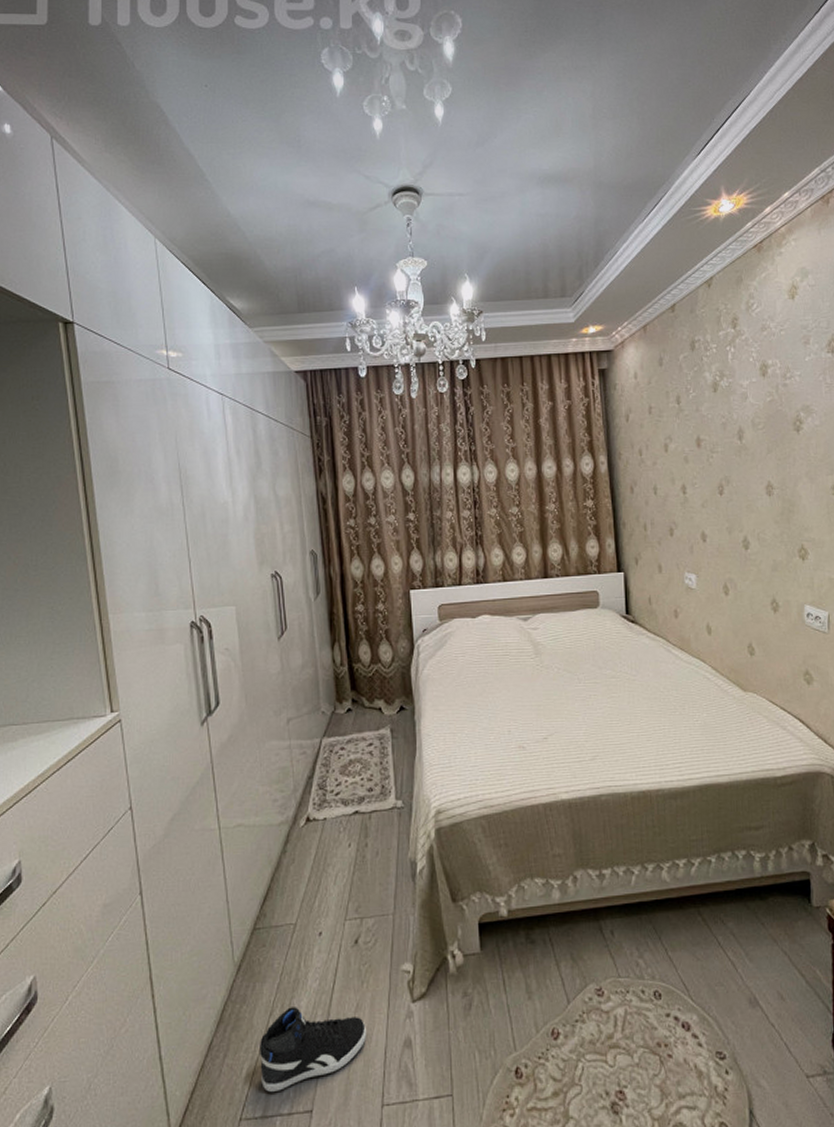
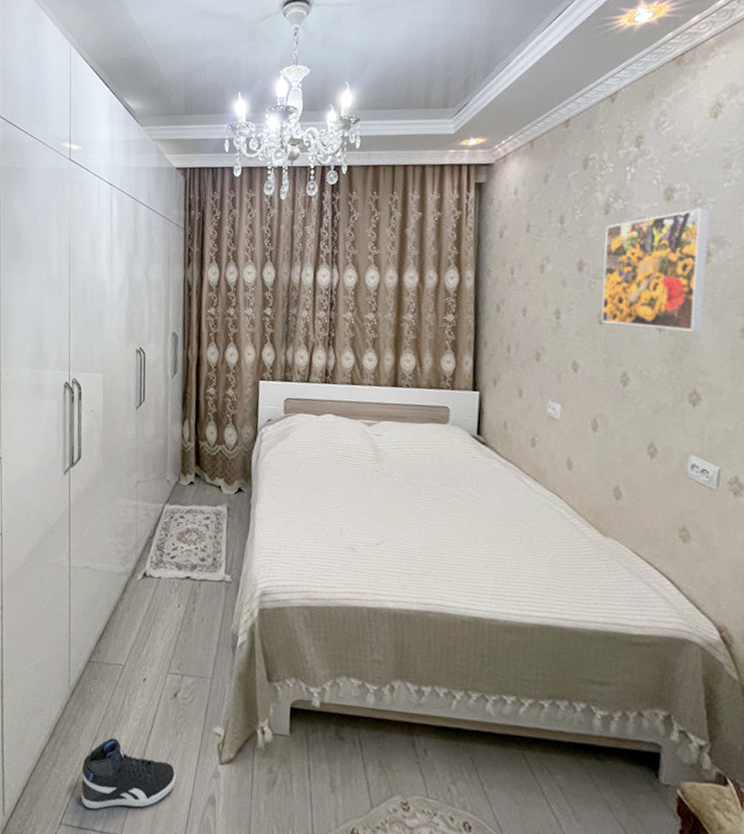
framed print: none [716,381,803,494] -> present [601,208,710,332]

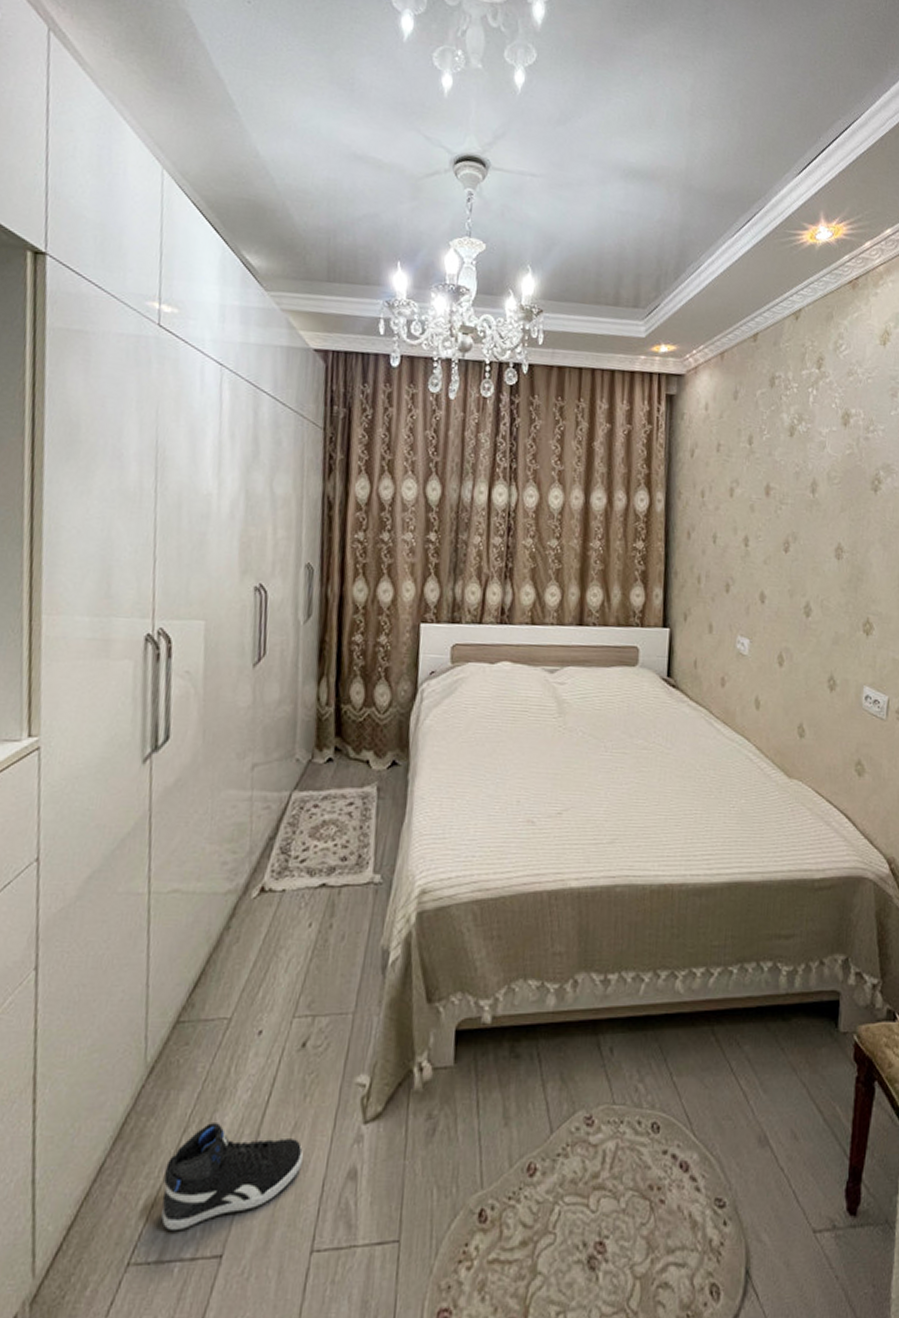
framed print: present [601,208,710,332] -> none [787,435,880,560]

